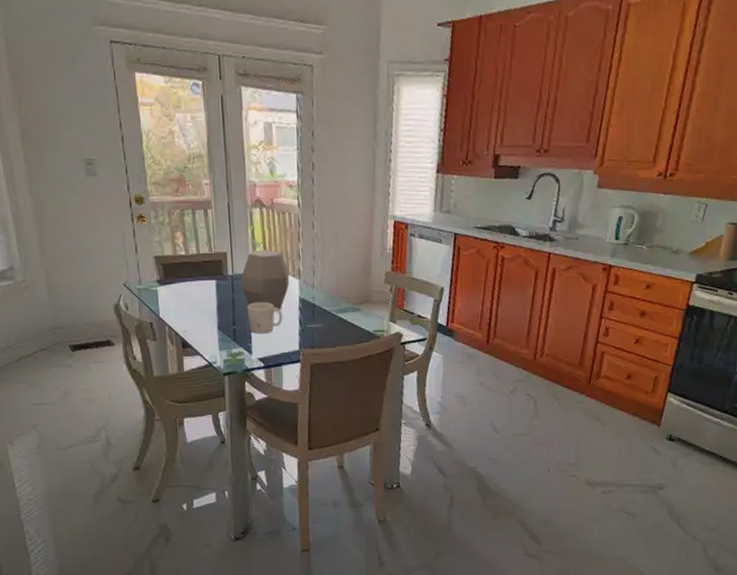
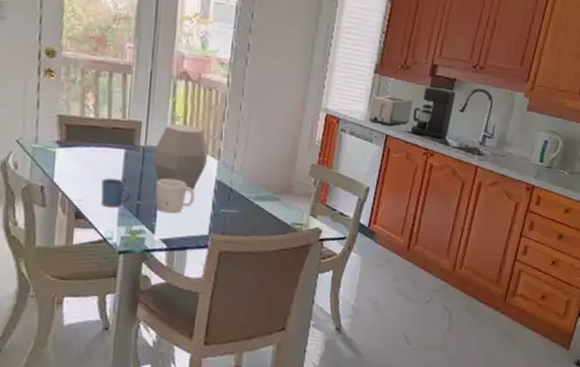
mug: none [200,307,228,335] -> present [100,177,132,208]
toaster: none [436,193,479,225] -> present [369,95,414,126]
coffee maker: none [478,178,520,231] -> present [410,87,455,139]

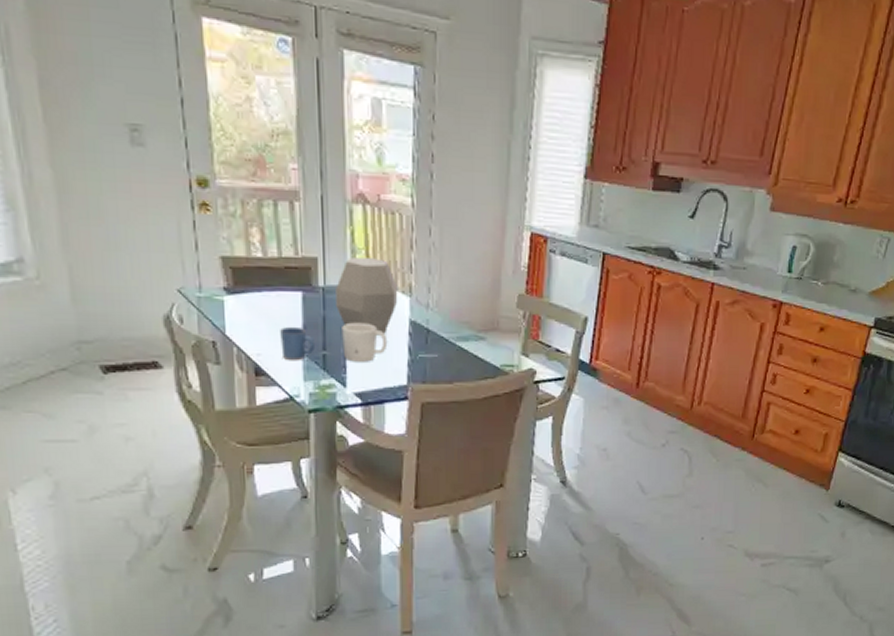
toaster: present [369,95,414,126] -> none [582,204,633,242]
coffee maker: present [410,87,455,139] -> none [631,191,683,254]

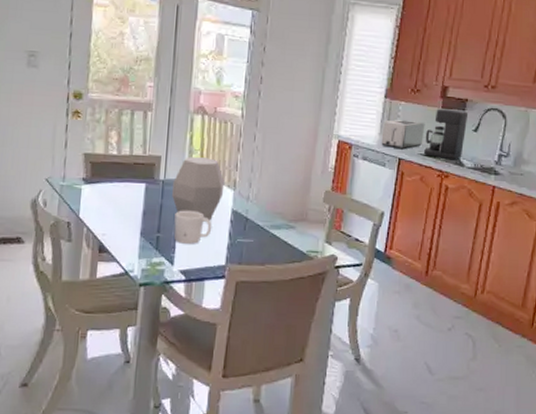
mug: present [280,326,316,361] -> none [122,211,152,241]
toaster: none [582,204,633,242] -> present [381,119,425,150]
coffee maker: none [631,191,683,254] -> present [423,109,467,160]

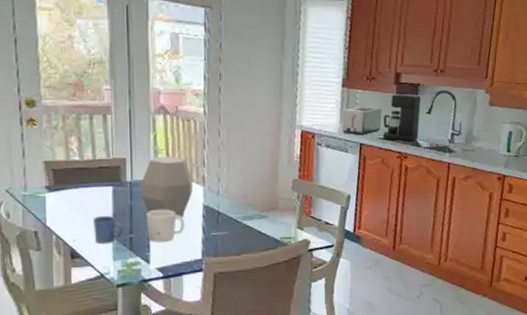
mug: none [122,211,152,241] -> present [93,215,124,245]

